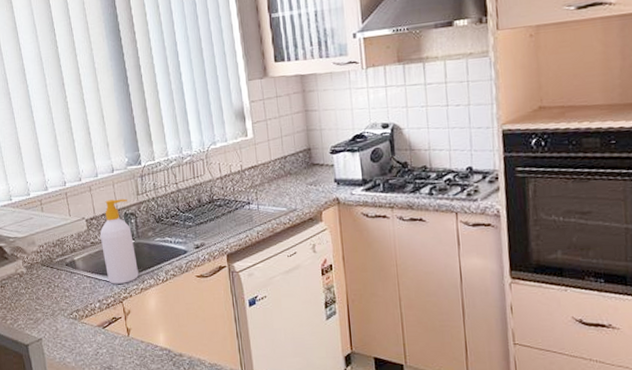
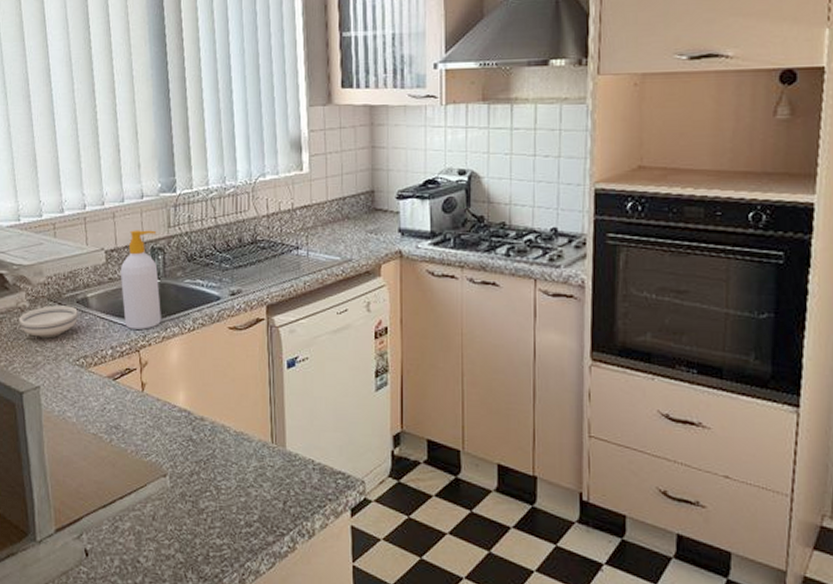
bowl: none [18,269,68,298] -> present [18,305,78,339]

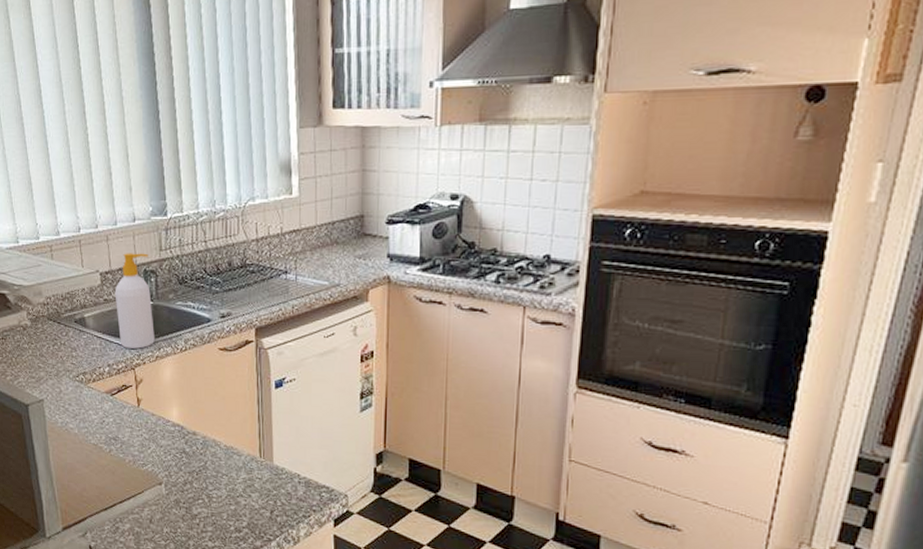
bowl: present [18,305,78,339] -> none [21,324,76,356]

